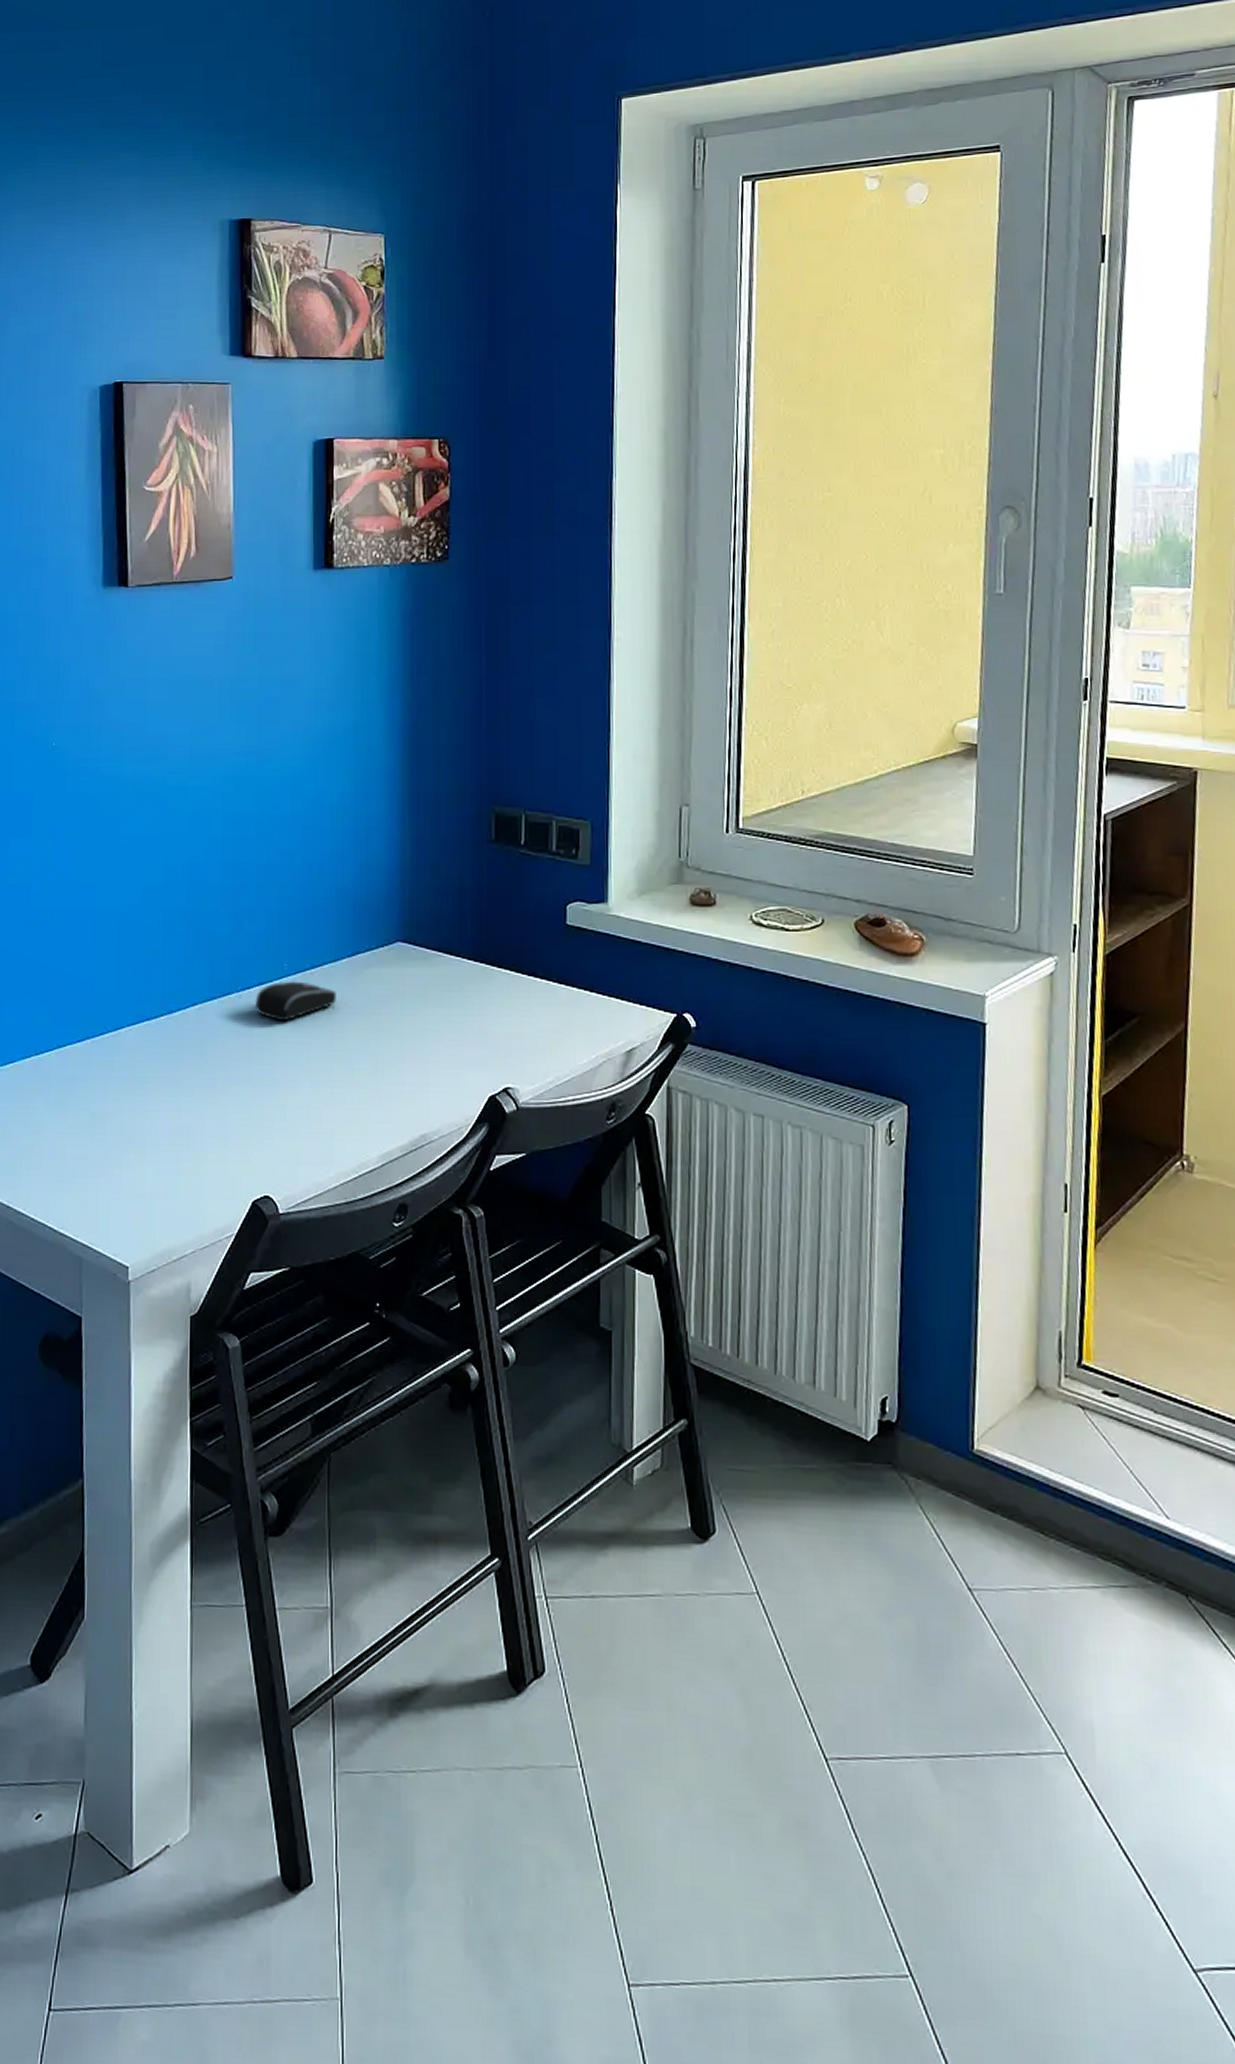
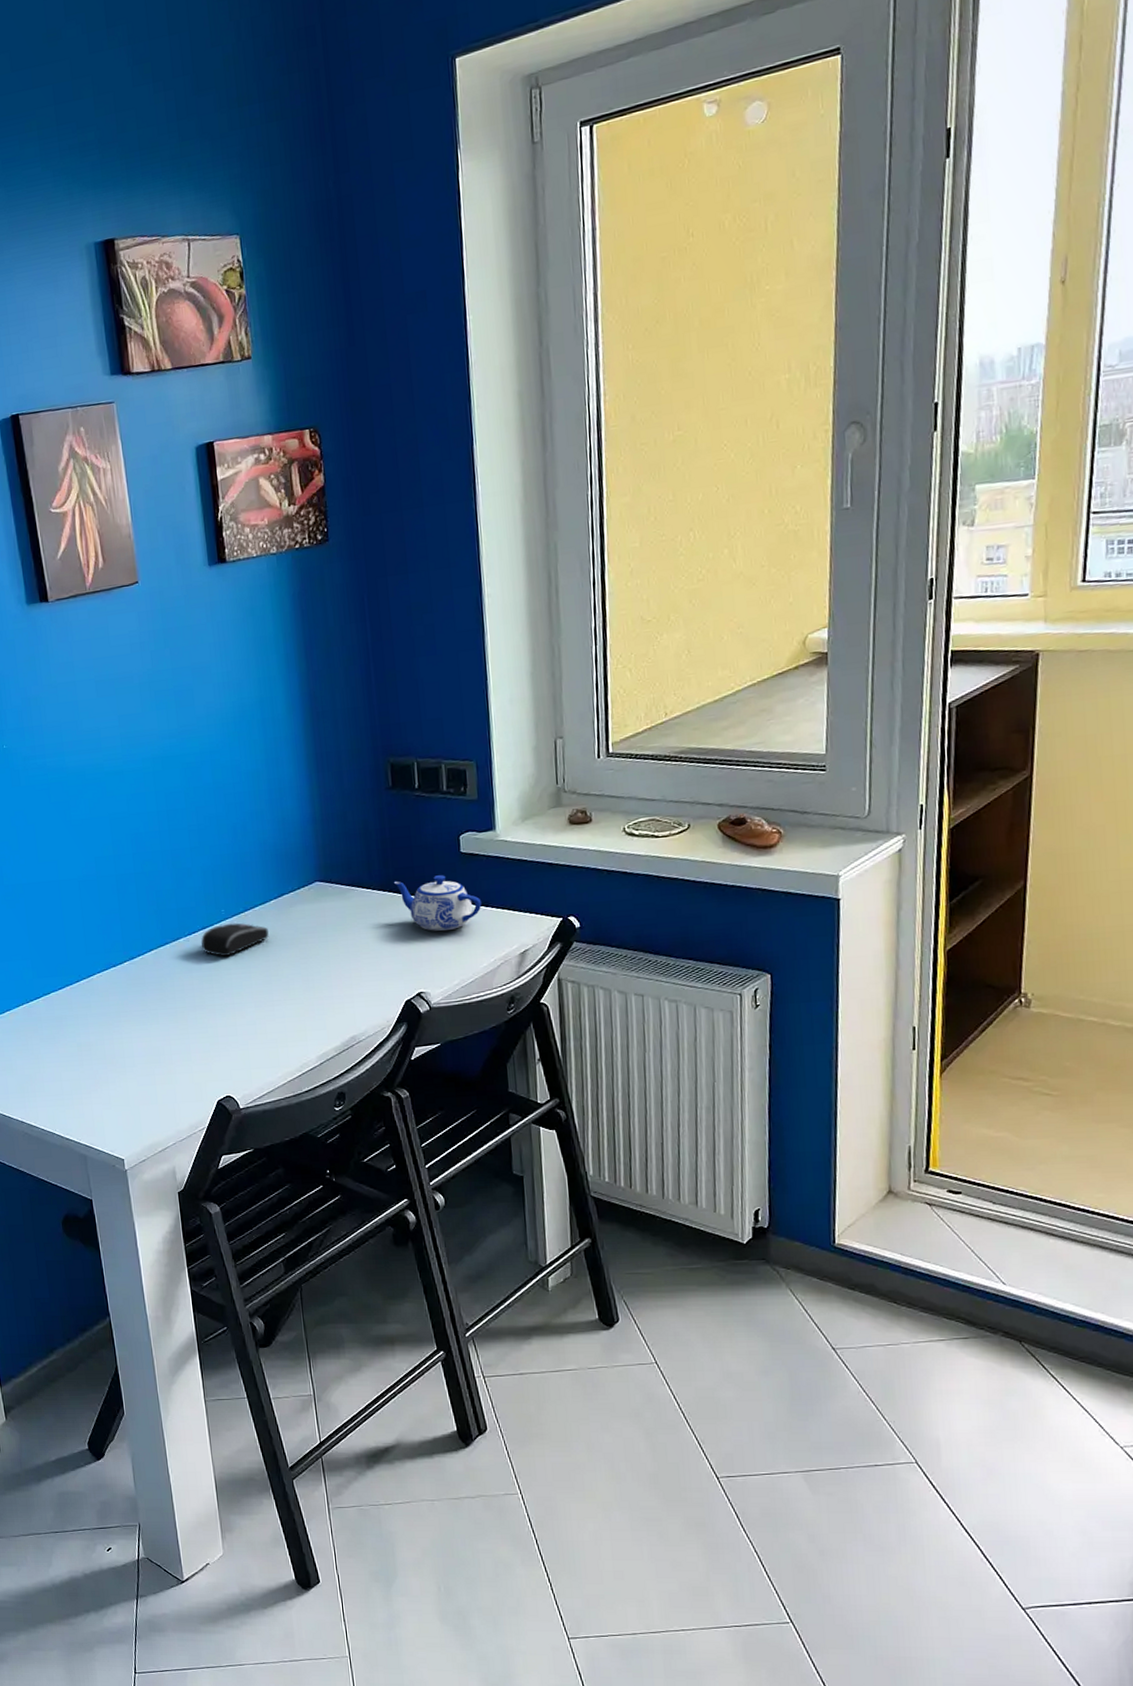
teapot: none [487,949,586,1015] -> present [393,875,482,931]

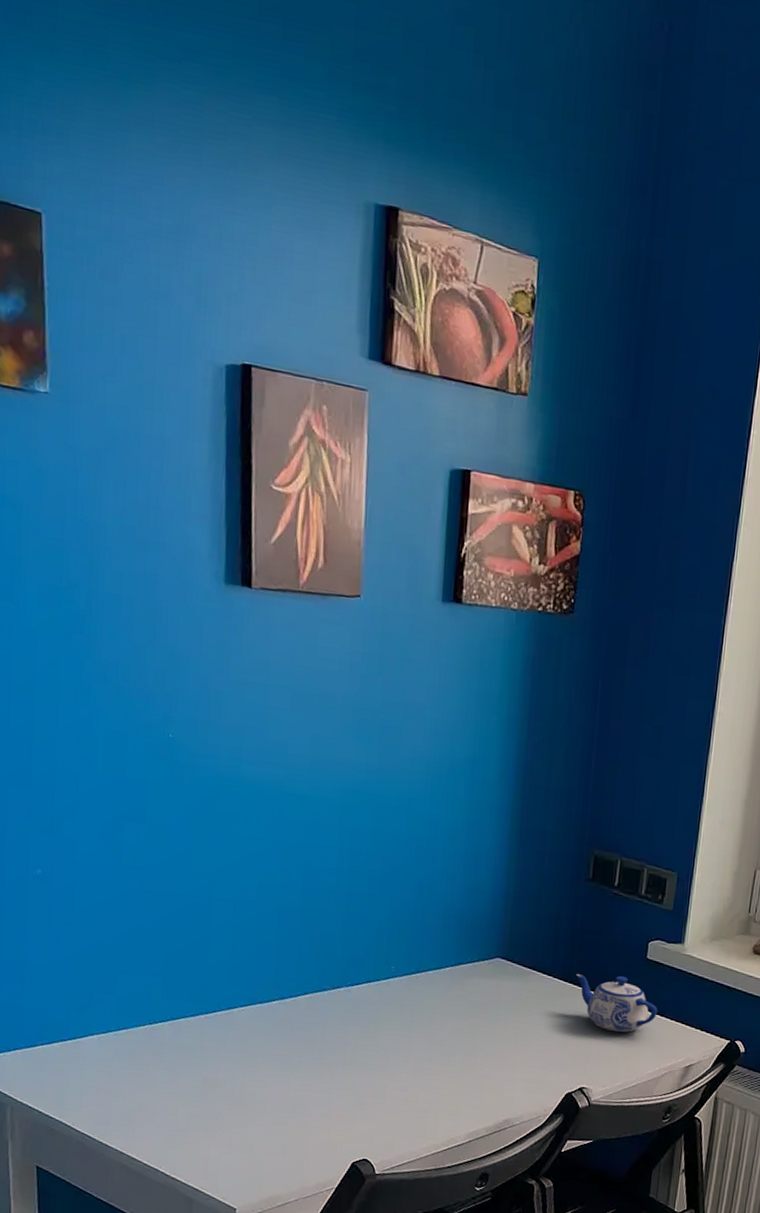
computer mouse: present [201,923,269,957] -> none [363,982,438,1016]

